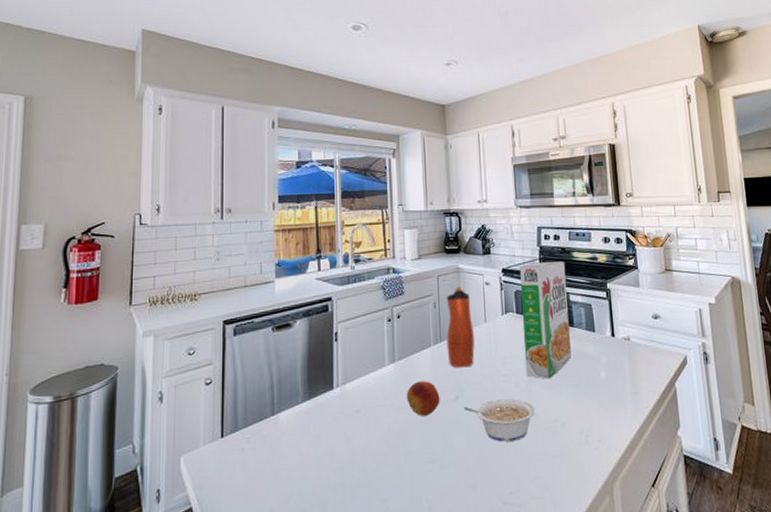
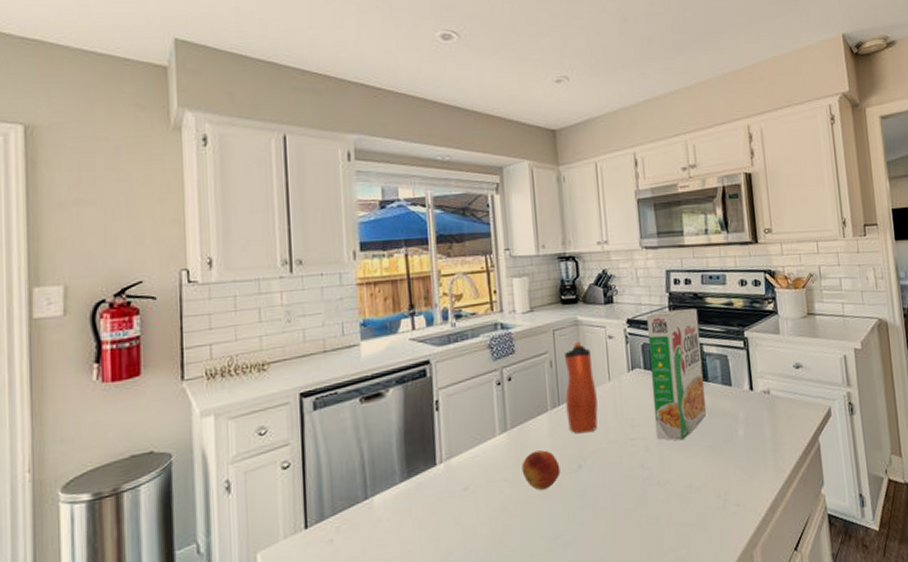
legume: present [463,399,535,442] -> none [587,465,667,513]

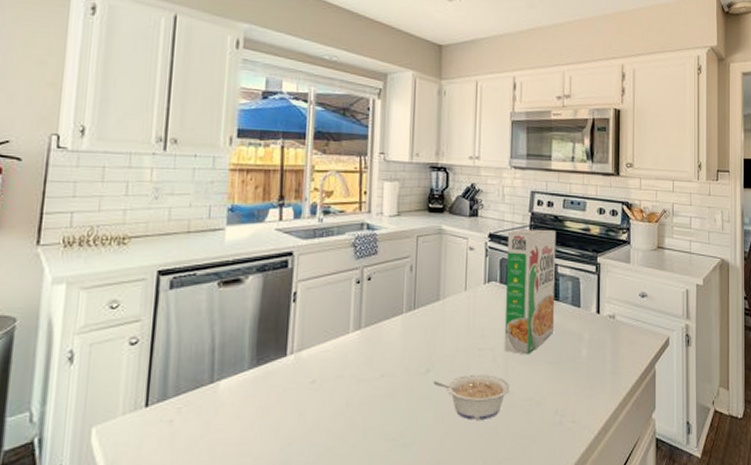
fruit: present [521,450,561,490] -> none [370,351,408,390]
water bottle: present [563,341,598,434] -> none [420,249,452,339]
legume: none [587,465,667,513] -> present [433,375,510,420]

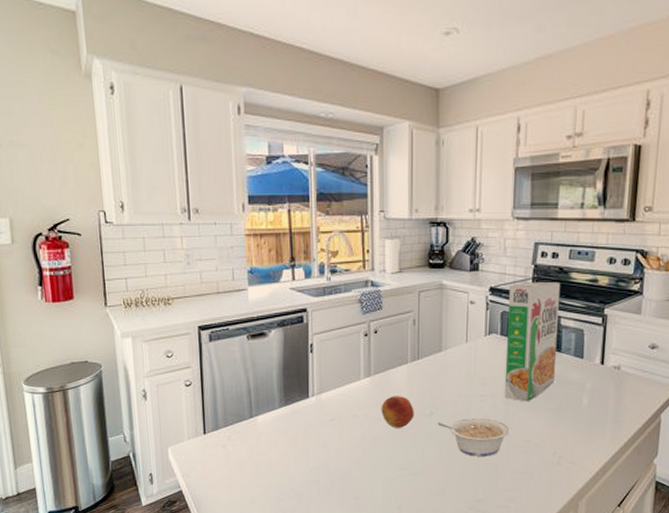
fruit: none [370,351,408,390] -> present [381,396,414,428]

